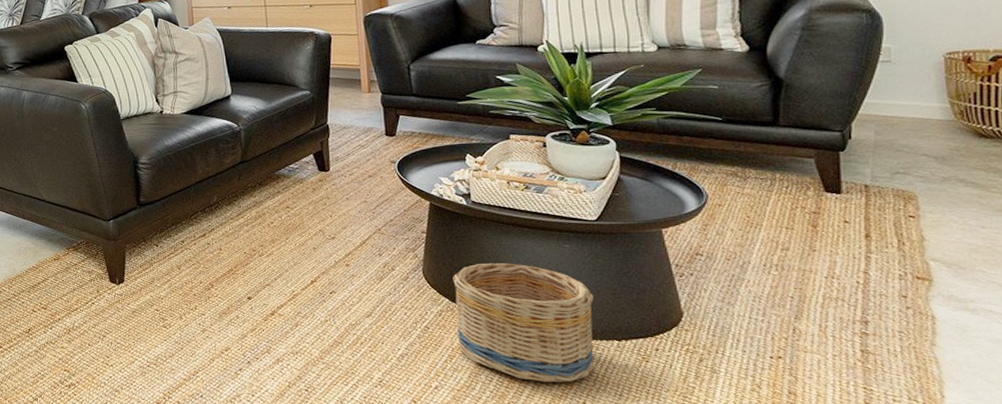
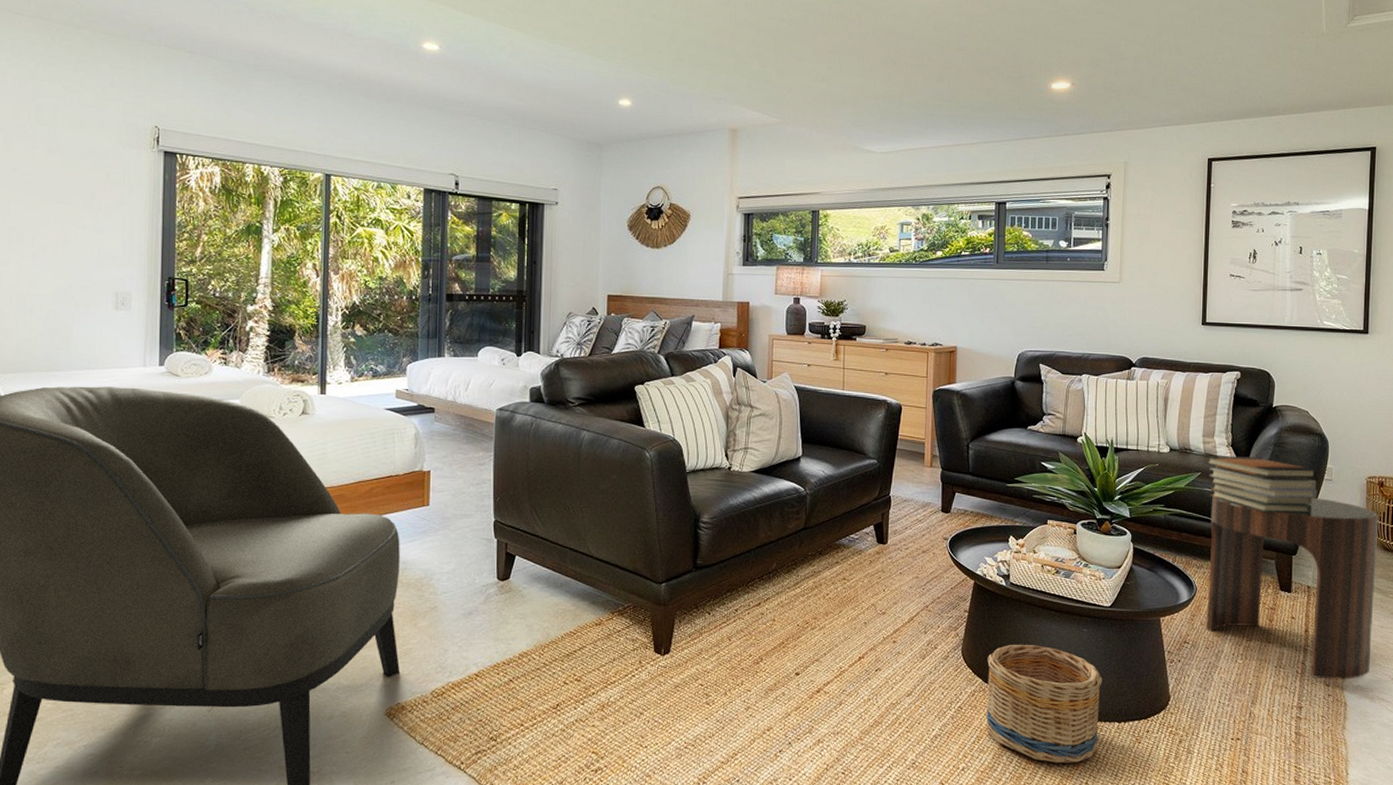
book stack: none [706,45,870,106] -> present [1205,456,1318,513]
side table: none [719,83,968,290] -> present [1206,496,1379,679]

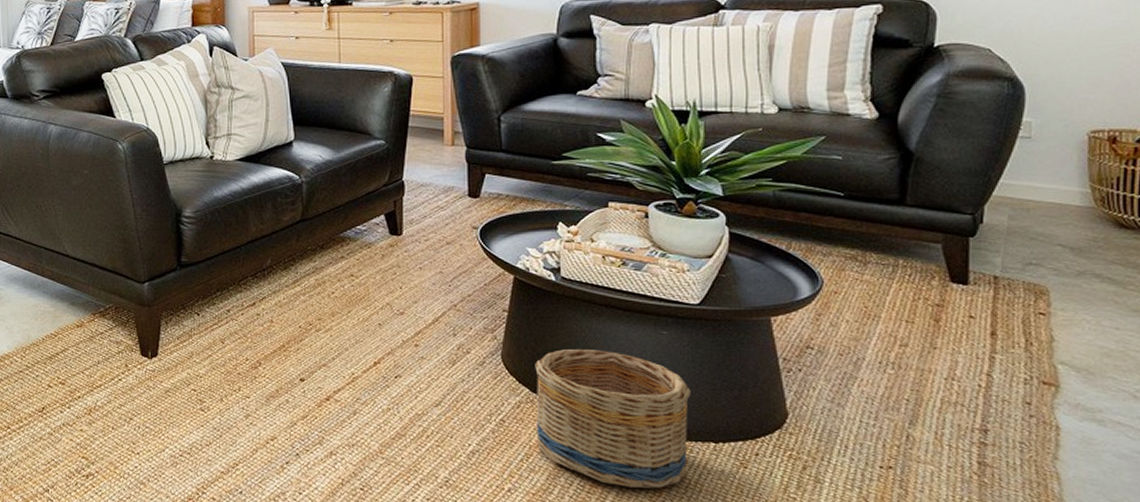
book stack: present [1205,456,1318,513] -> none [832,113,1008,184]
side table: present [1206,496,1379,679] -> none [838,161,1110,396]

